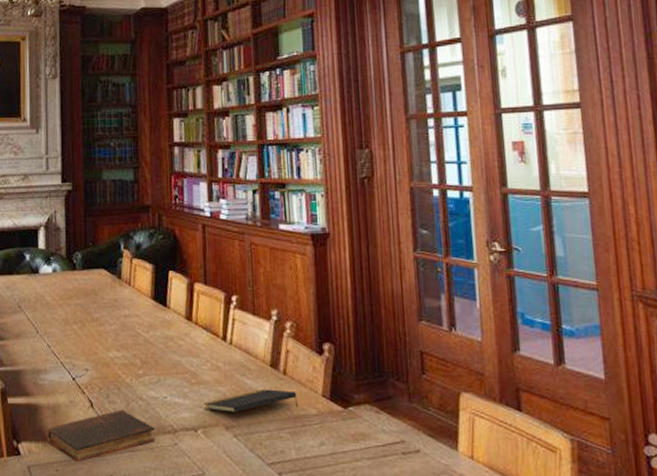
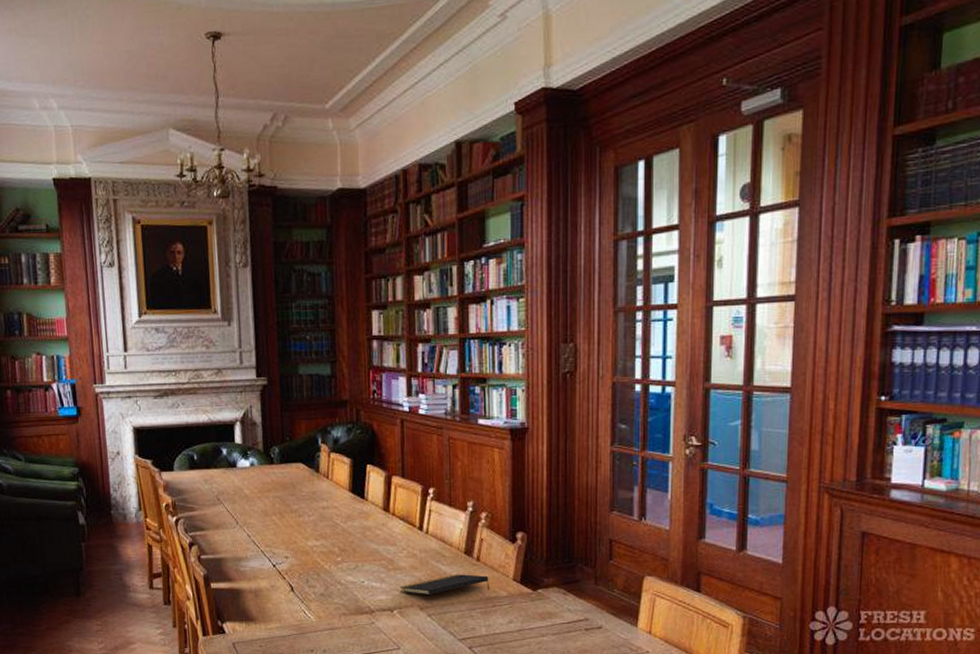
book: present [47,409,156,463] -> none [250,592,354,640]

